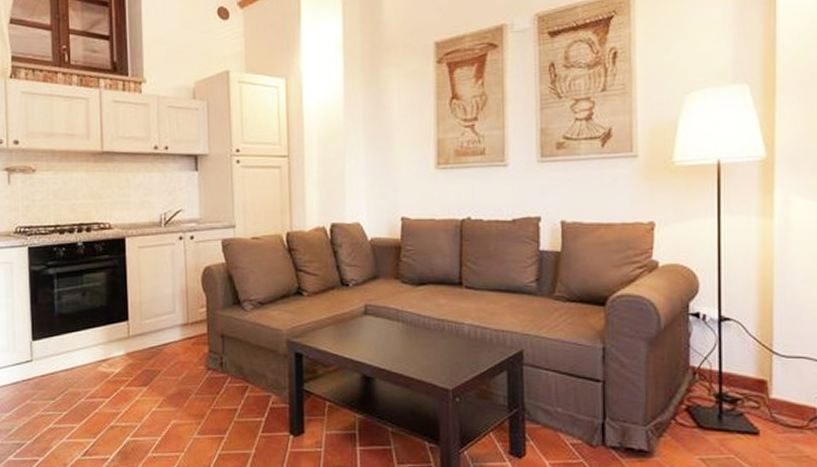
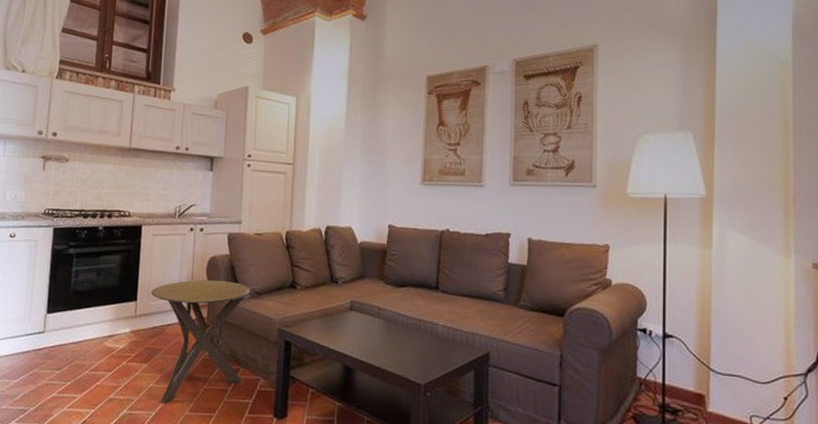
side table: none [142,292,253,428] -> present [150,279,251,404]

